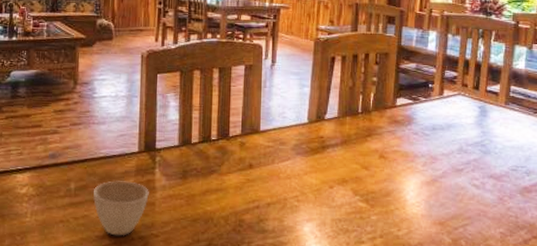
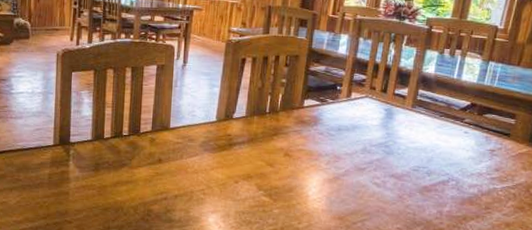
cup: present [92,181,149,236] -> none [10,171,63,222]

